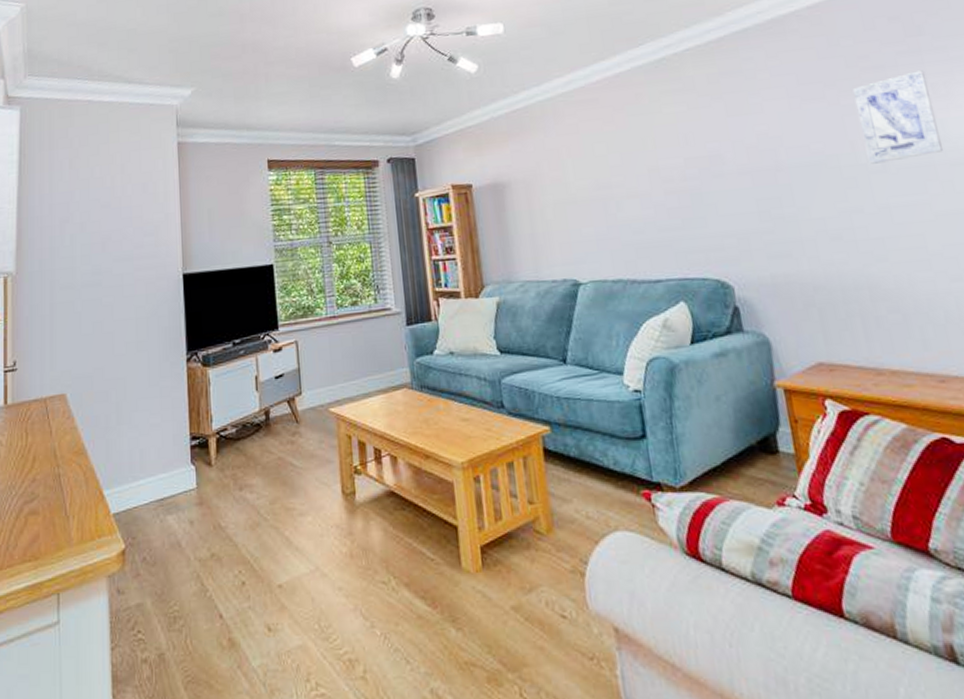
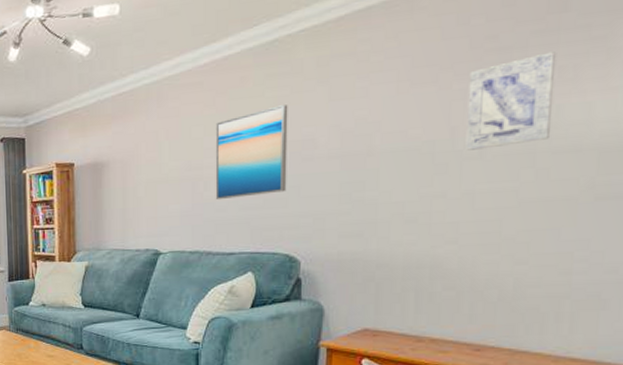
wall art: none [618,121,704,222] -> present [215,105,288,200]

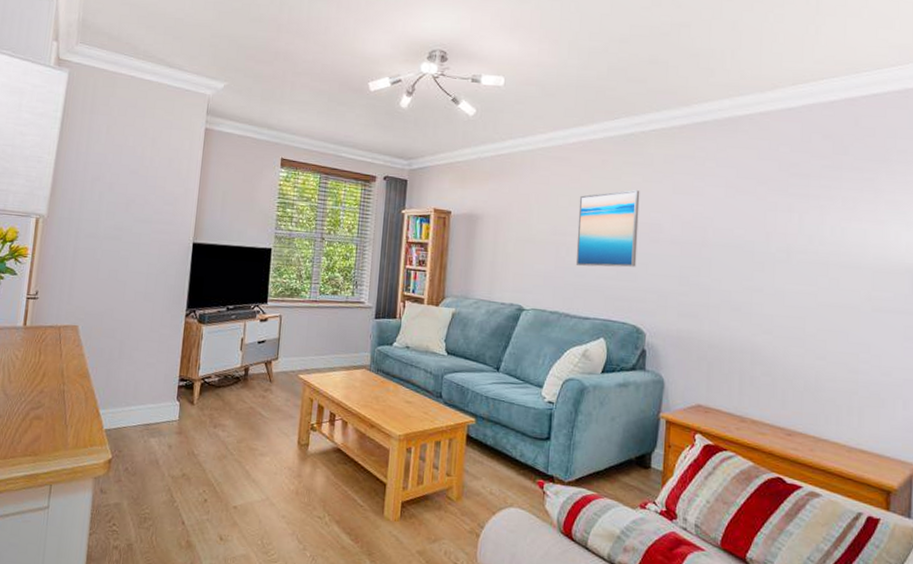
wall art: present [465,52,557,151] -> none [777,184,841,255]

